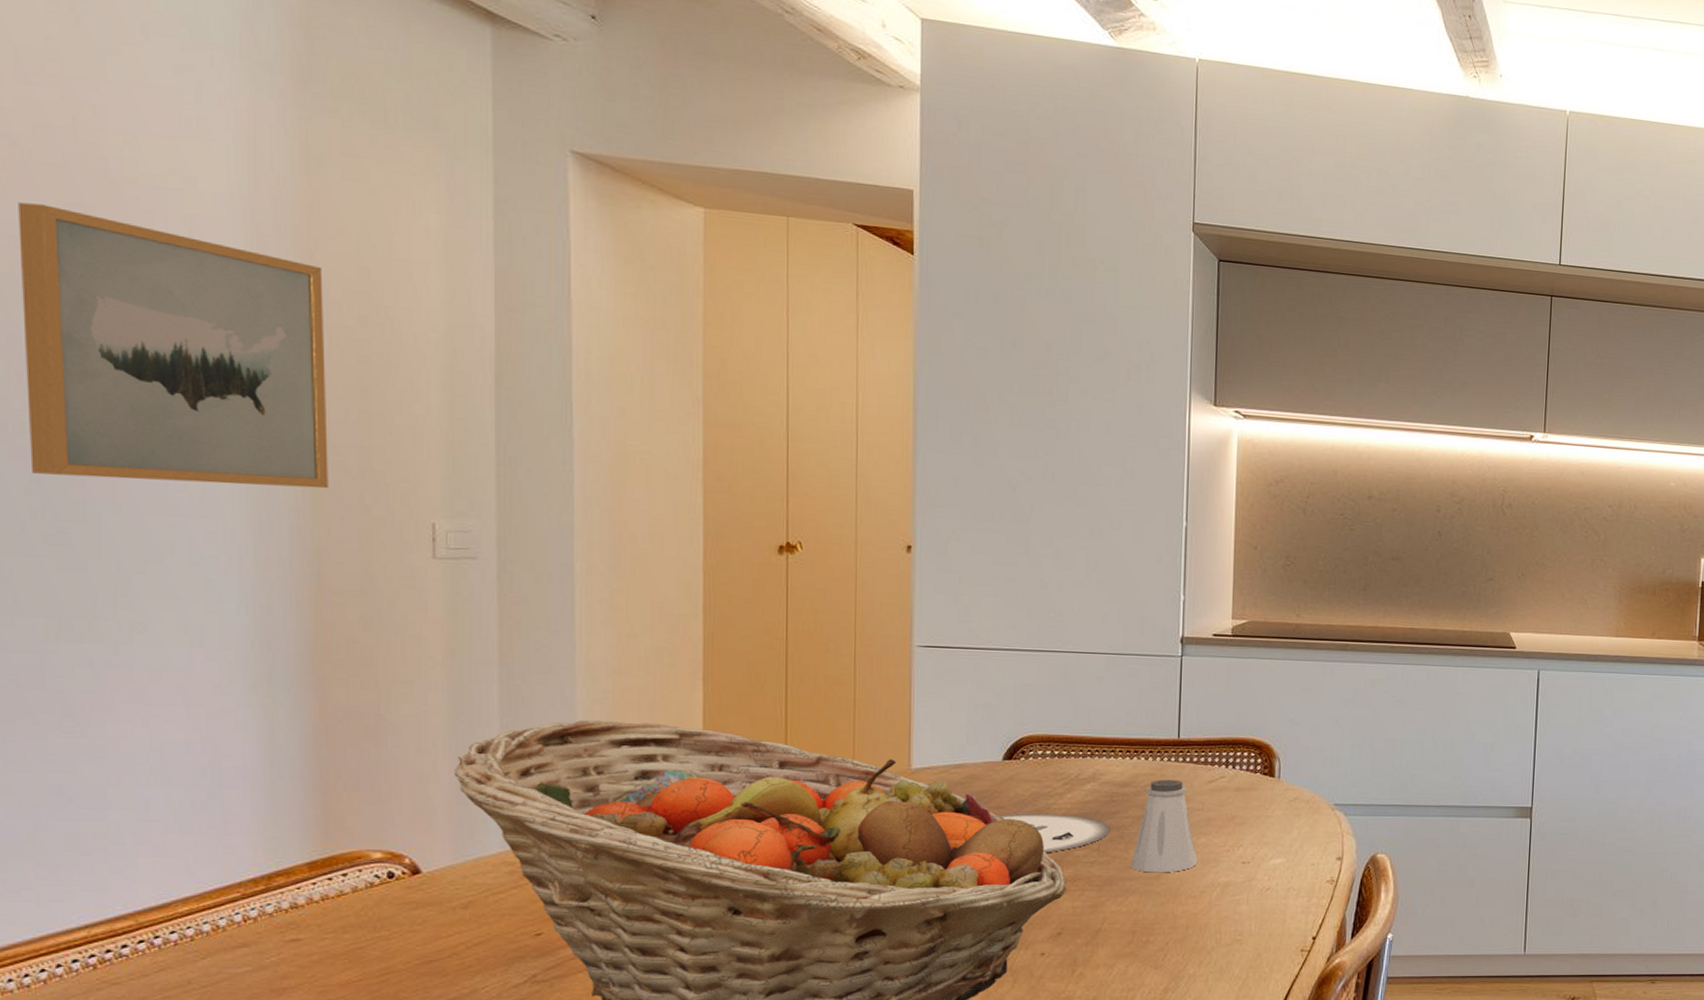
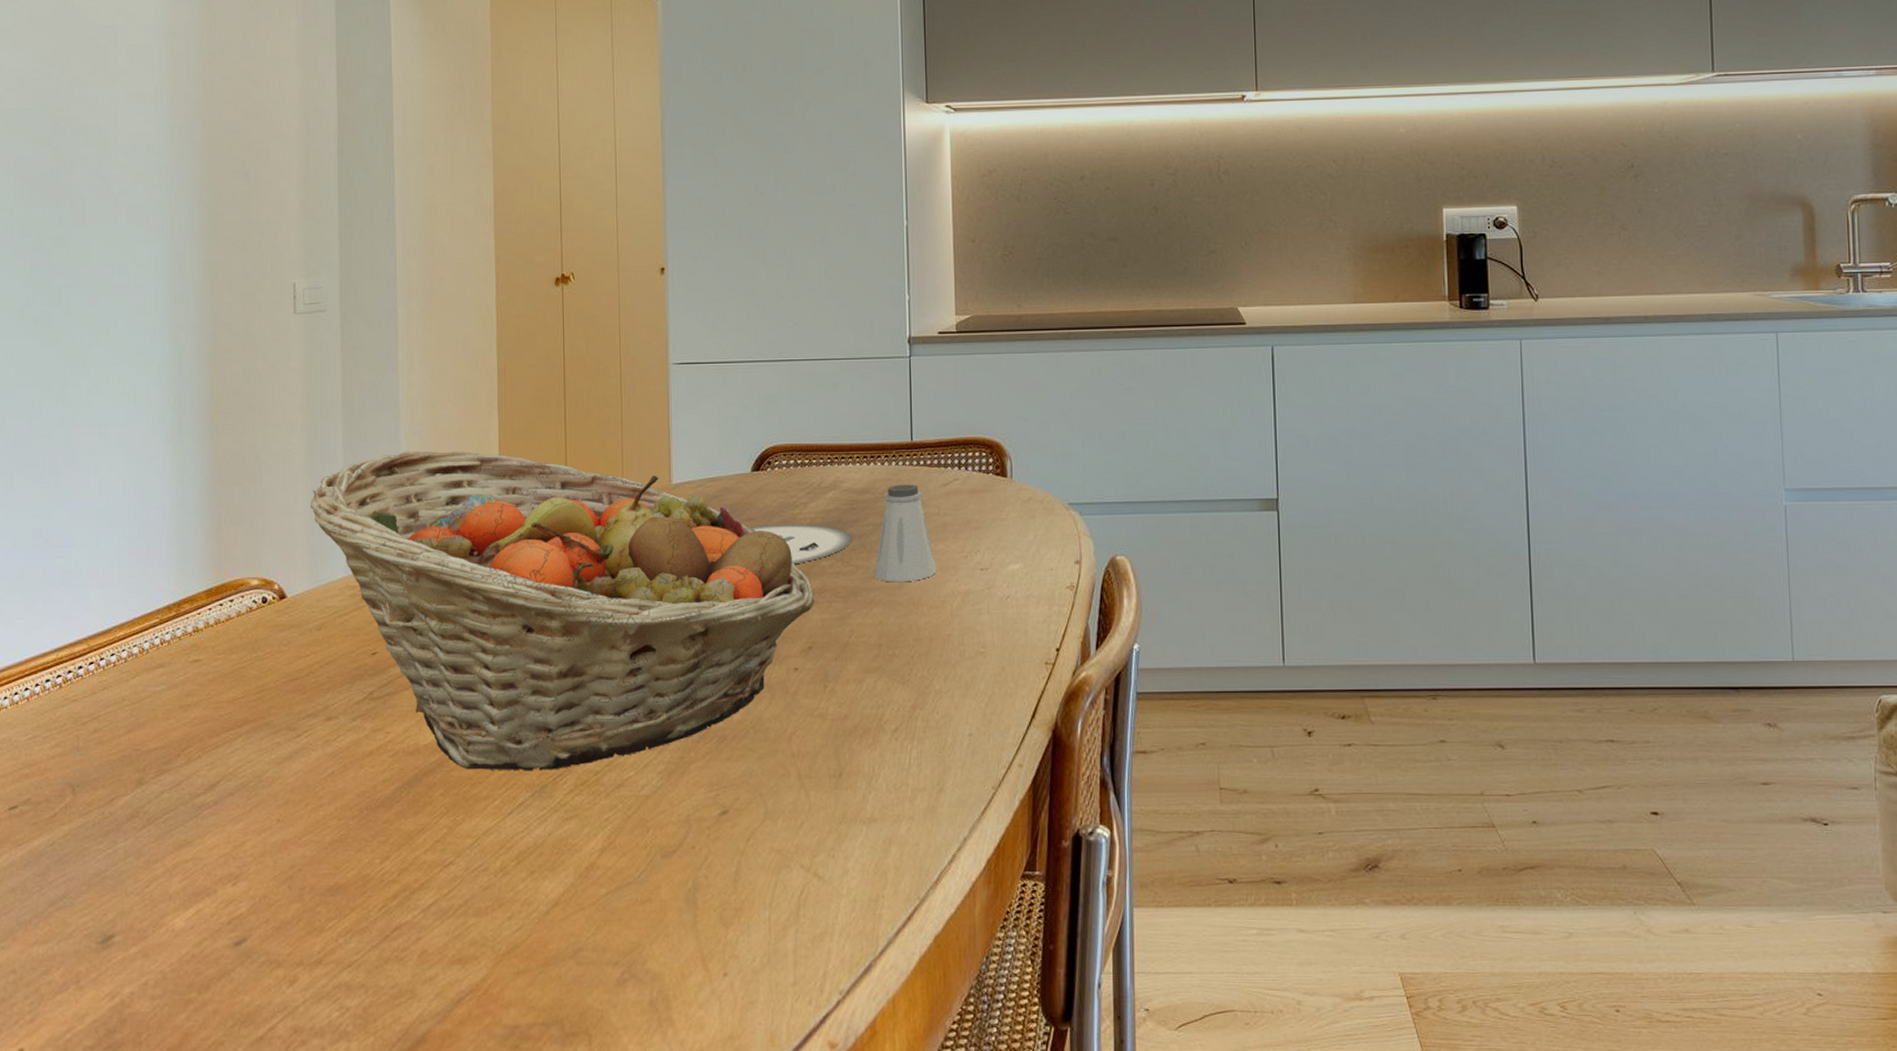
wall art: present [18,202,329,489] -> none [23,52,221,268]

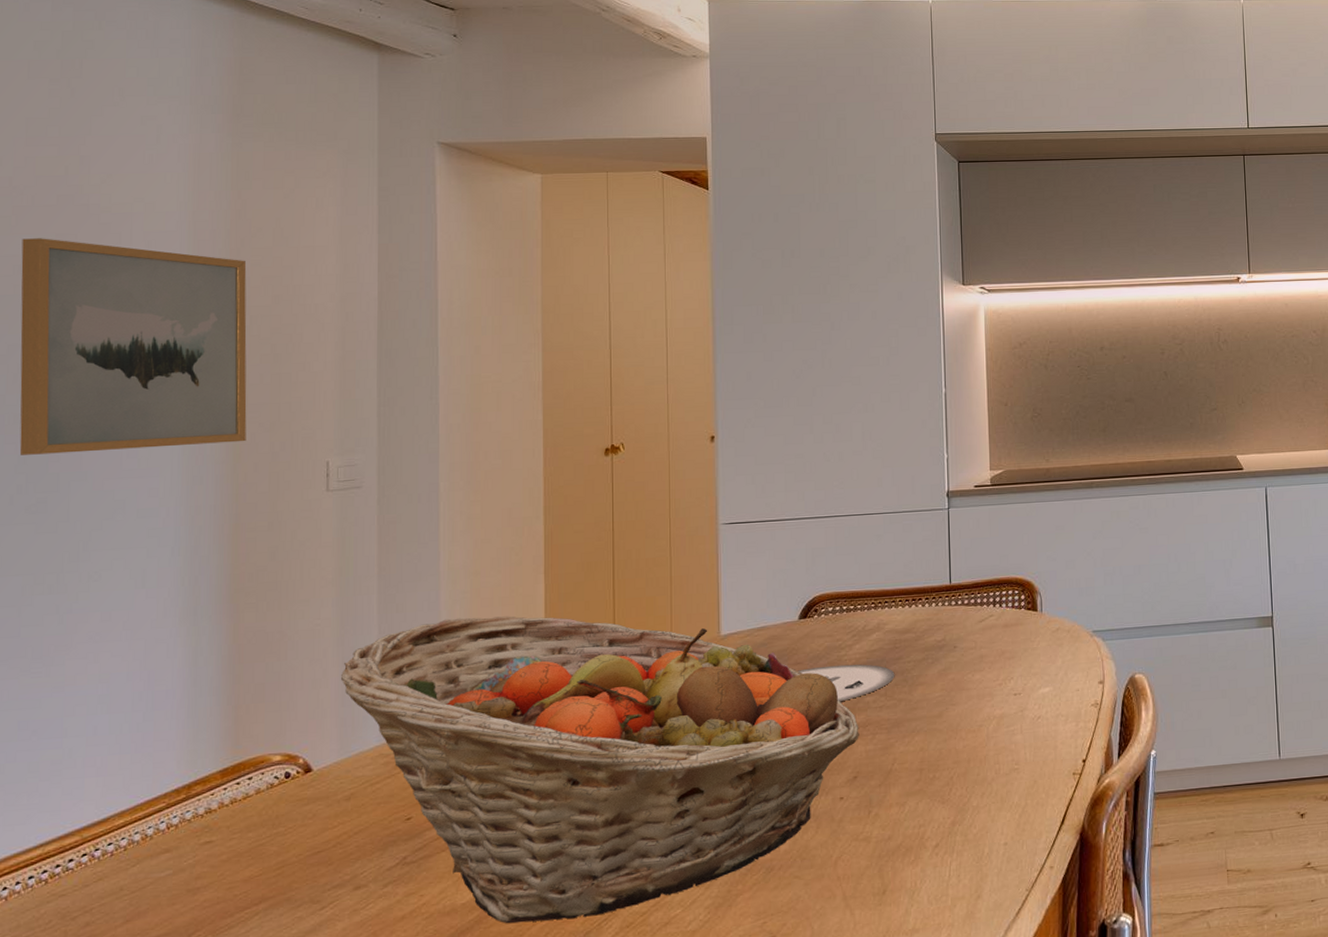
wall art: none [23,52,221,268] -> present [19,238,247,455]
saltshaker: present [874,484,937,582] -> none [915,622,975,712]

